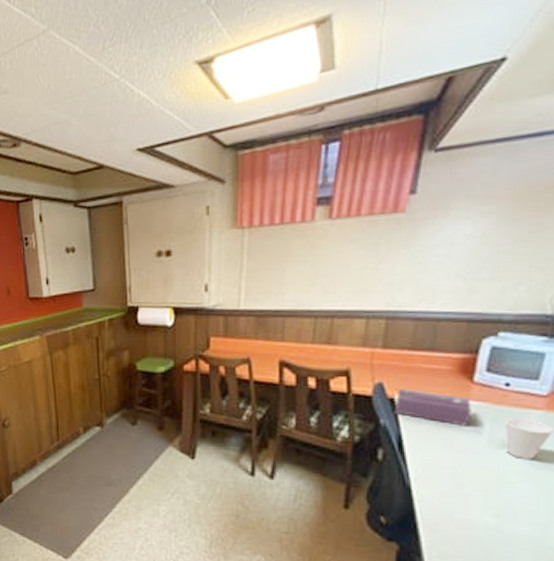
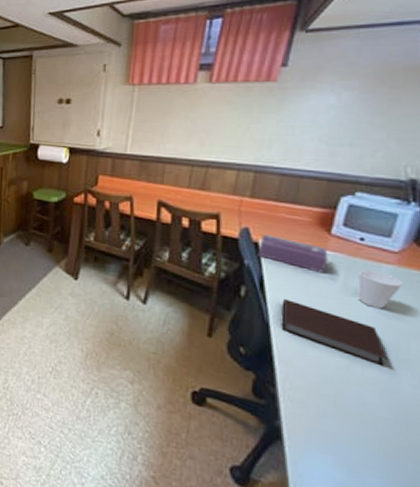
notebook: none [423,459,540,523] -> present [281,299,388,367]

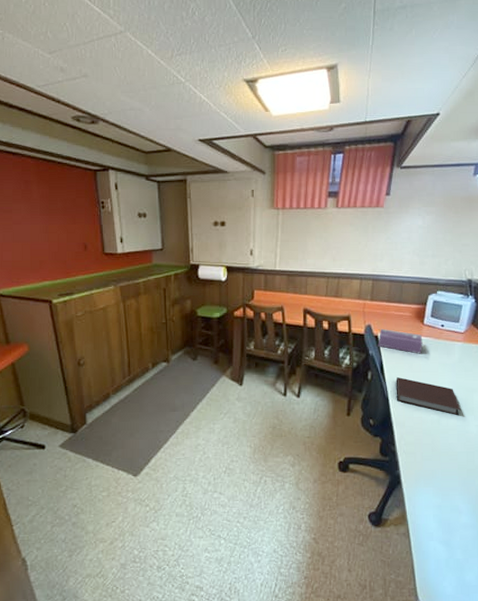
cup: present [358,270,403,308] -> none [441,348,467,374]

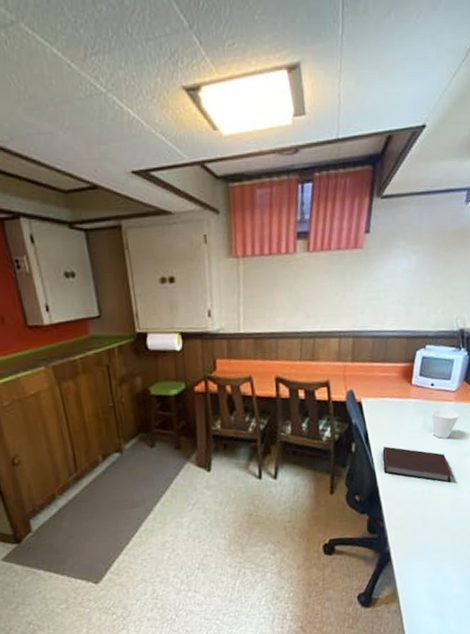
tissue box: present [378,329,423,354] -> none [361,393,411,419]
cup: none [441,348,467,374] -> present [431,409,459,439]

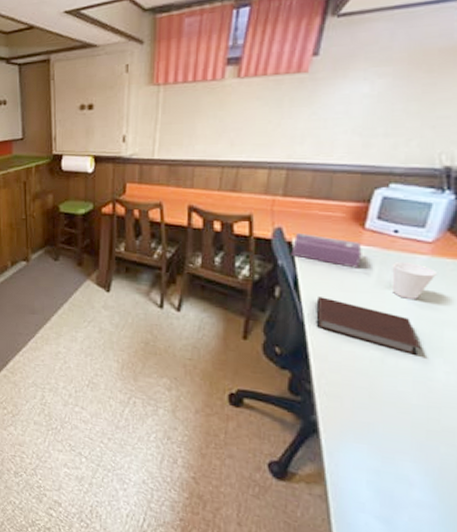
tissue box: none [361,393,411,419] -> present [291,233,362,268]

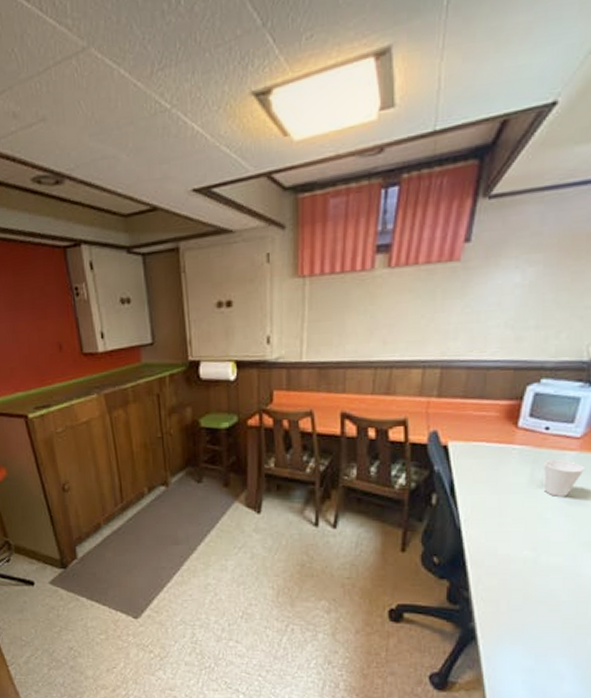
tissue box: present [291,233,362,268] -> none [447,436,516,469]
notebook: present [316,297,421,356] -> none [472,501,570,553]

